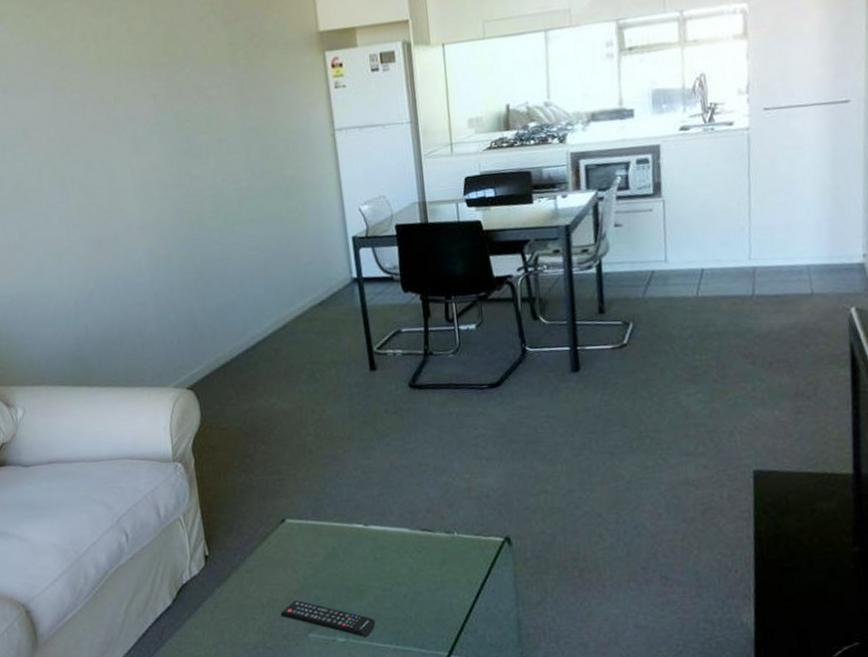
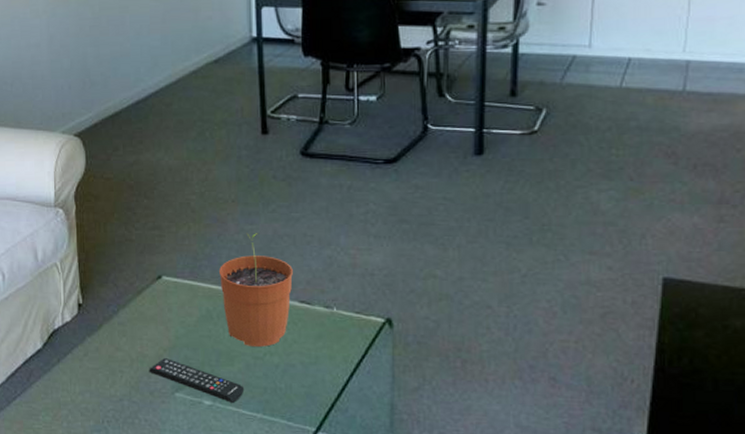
plant pot: none [341,467,413,579] -> present [219,233,293,347]

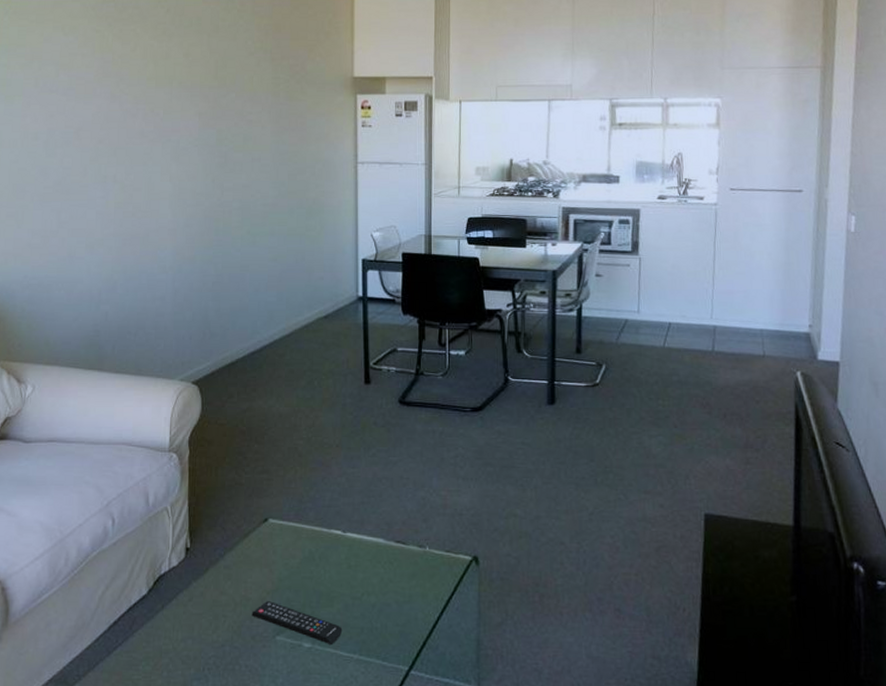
plant pot: present [219,233,293,347] -> none [323,476,390,587]

